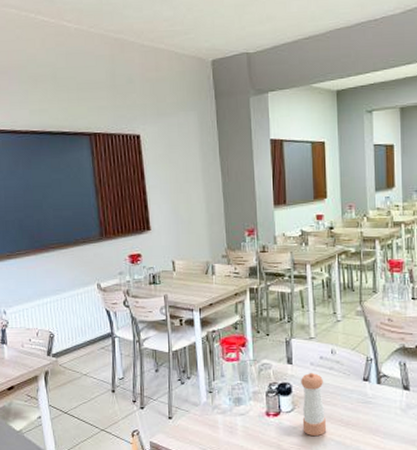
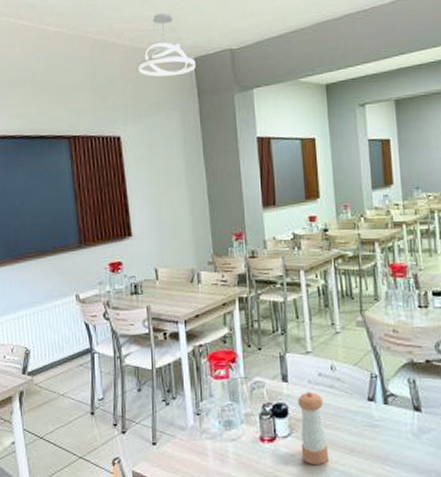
pendant light: none [158,14,213,78] -> present [138,13,196,77]

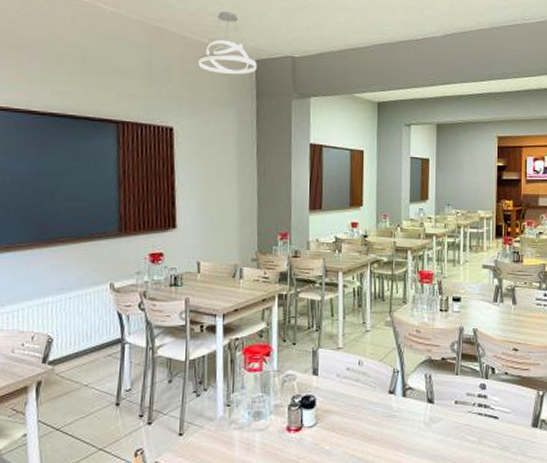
pepper shaker: present [298,391,329,464] -> none [324,384,350,452]

